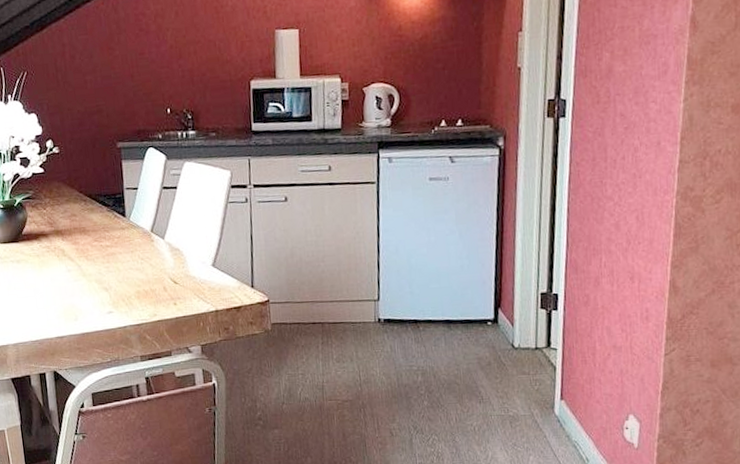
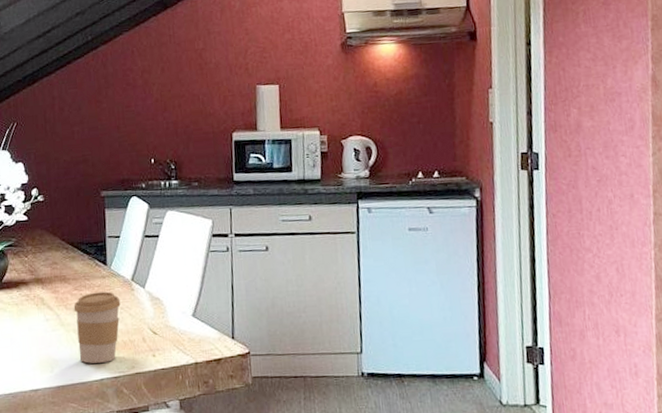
coffee cup: none [94,242,141,312] -> present [73,291,121,364]

